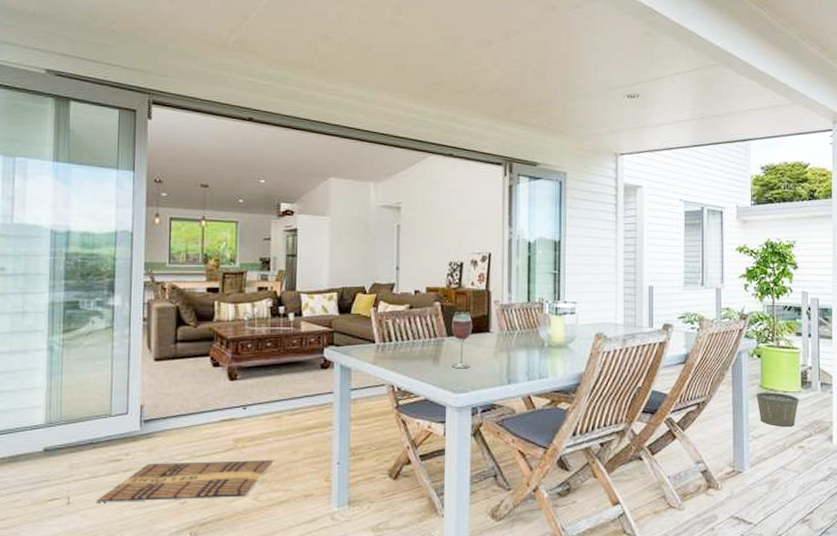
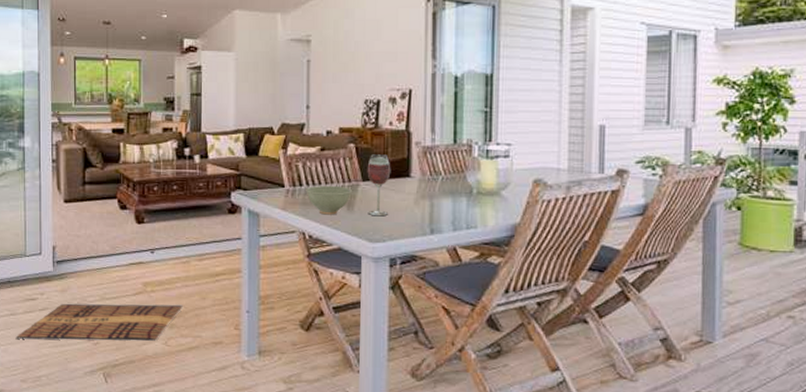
bowl: none [395,341,438,368] -> present [306,186,352,215]
basket: present [755,392,799,427] -> none [732,251,791,293]

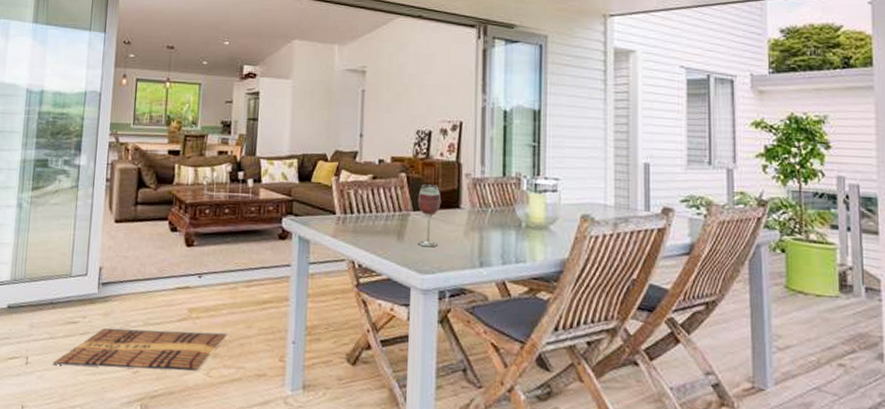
bowl: present [306,186,352,215] -> none [356,214,402,244]

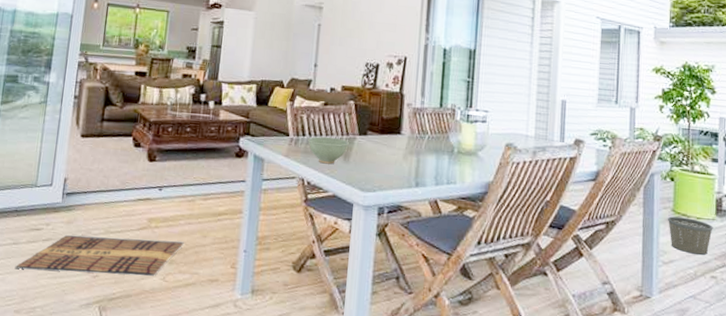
bowl: none [356,214,402,244] -> present [308,136,349,164]
wineglass: present [417,184,442,248] -> none [362,111,385,169]
basket: none [779,294,838,339] -> present [667,216,713,255]

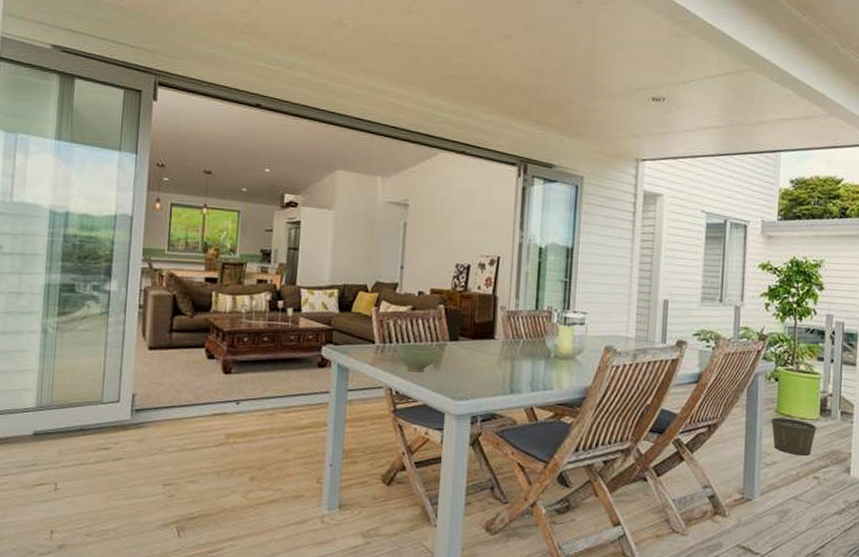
doormat: present [15,235,185,276] -> none [83,453,266,494]

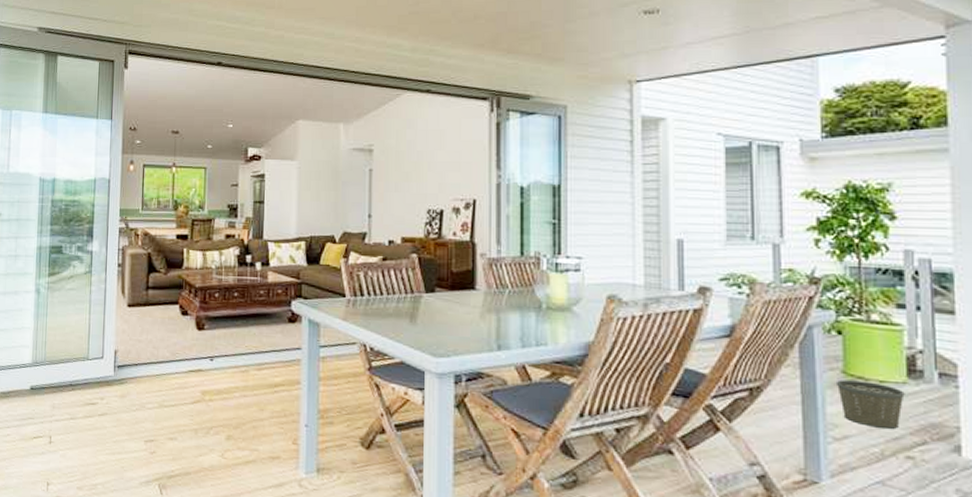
bowl: present [395,343,439,373] -> none [367,296,415,327]

